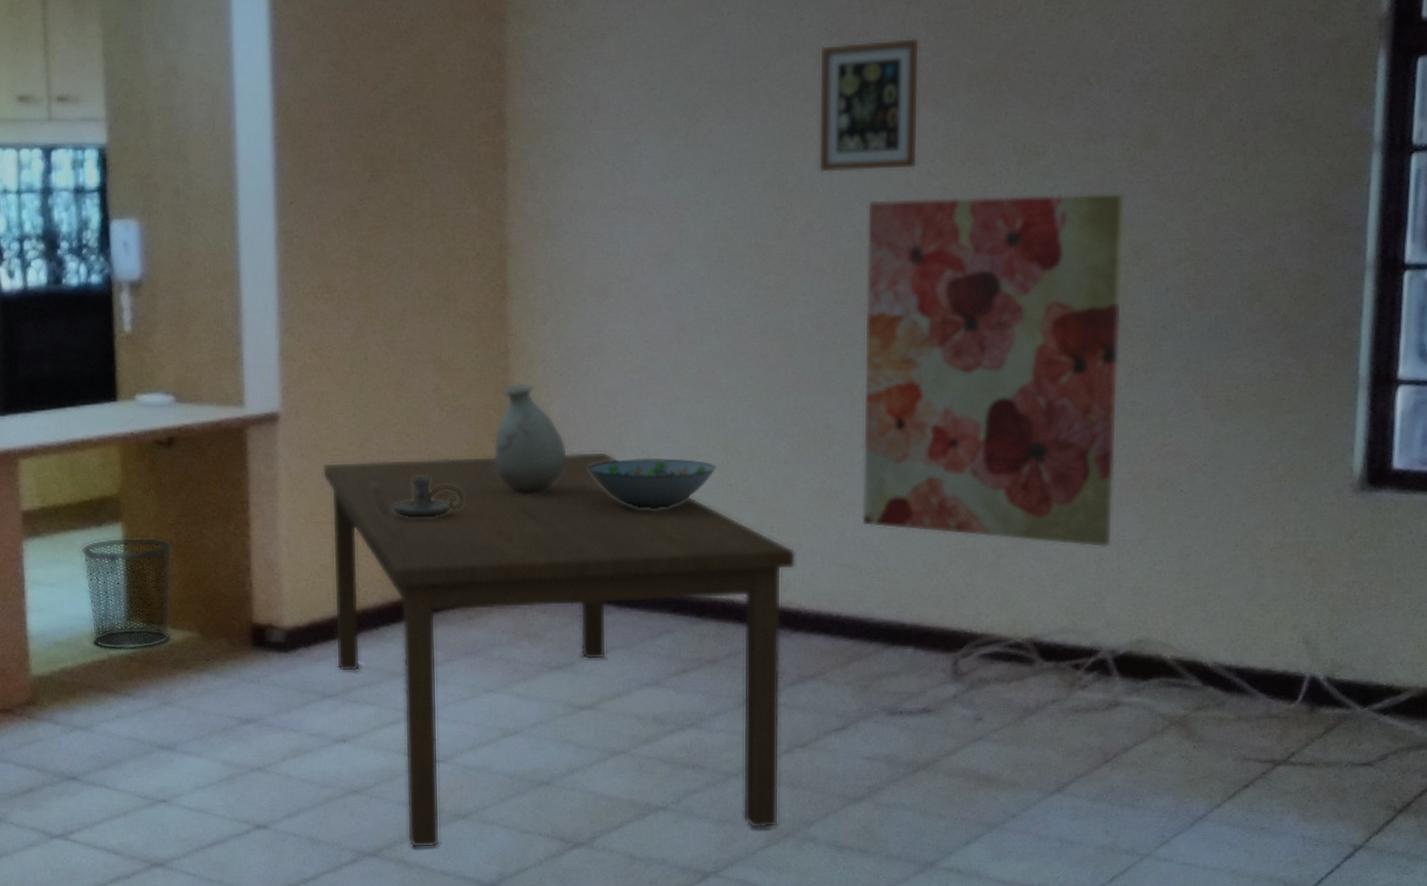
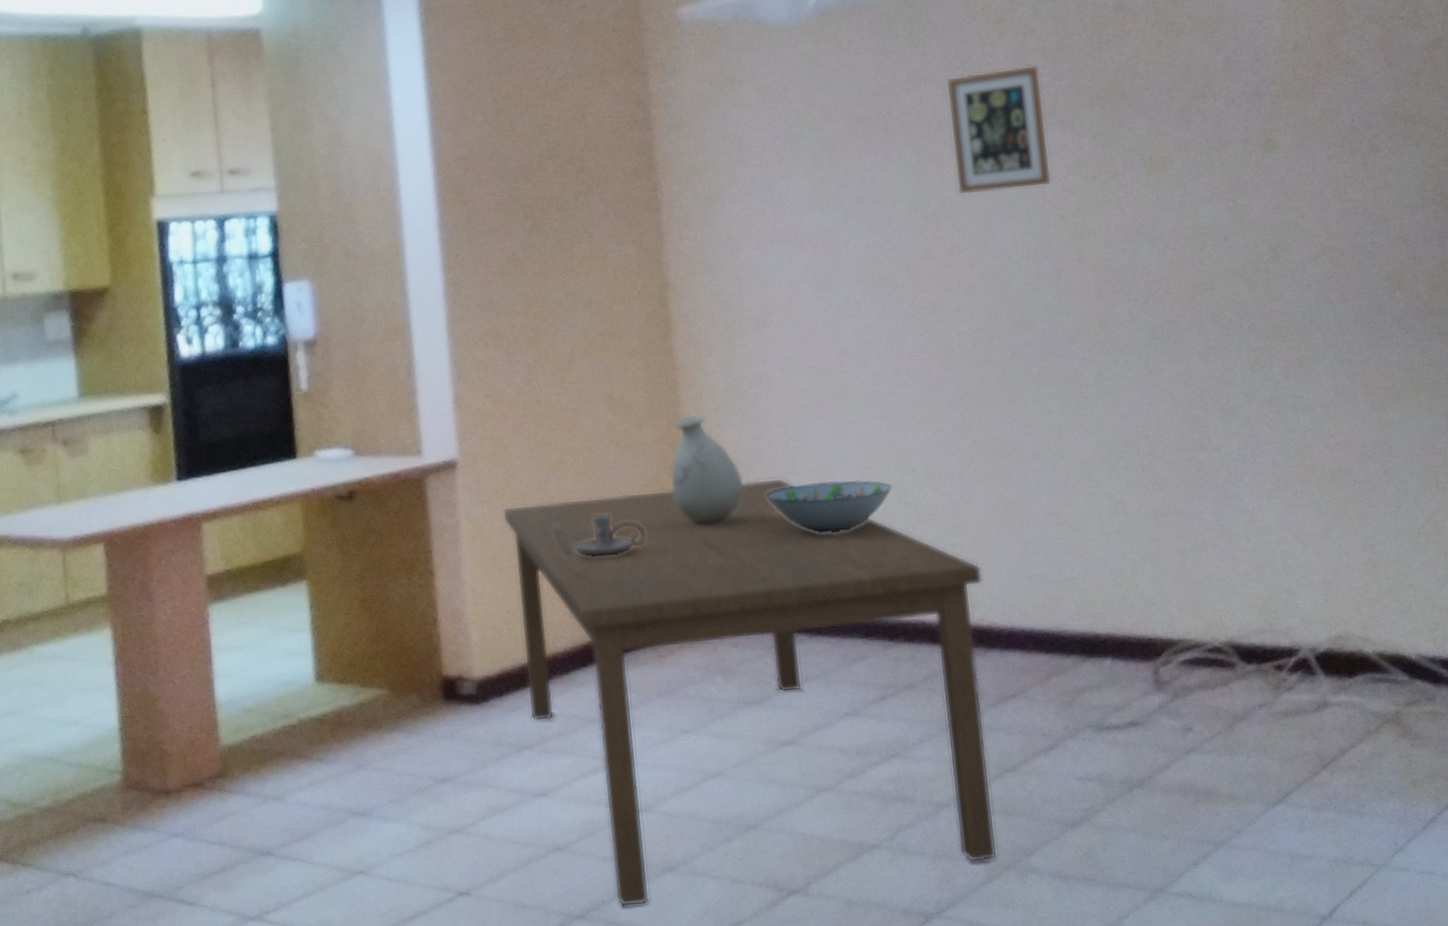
waste bin: present [80,537,174,651] -> none [266,593,361,714]
wall art: present [862,193,1126,548] -> none [1009,195,1295,544]

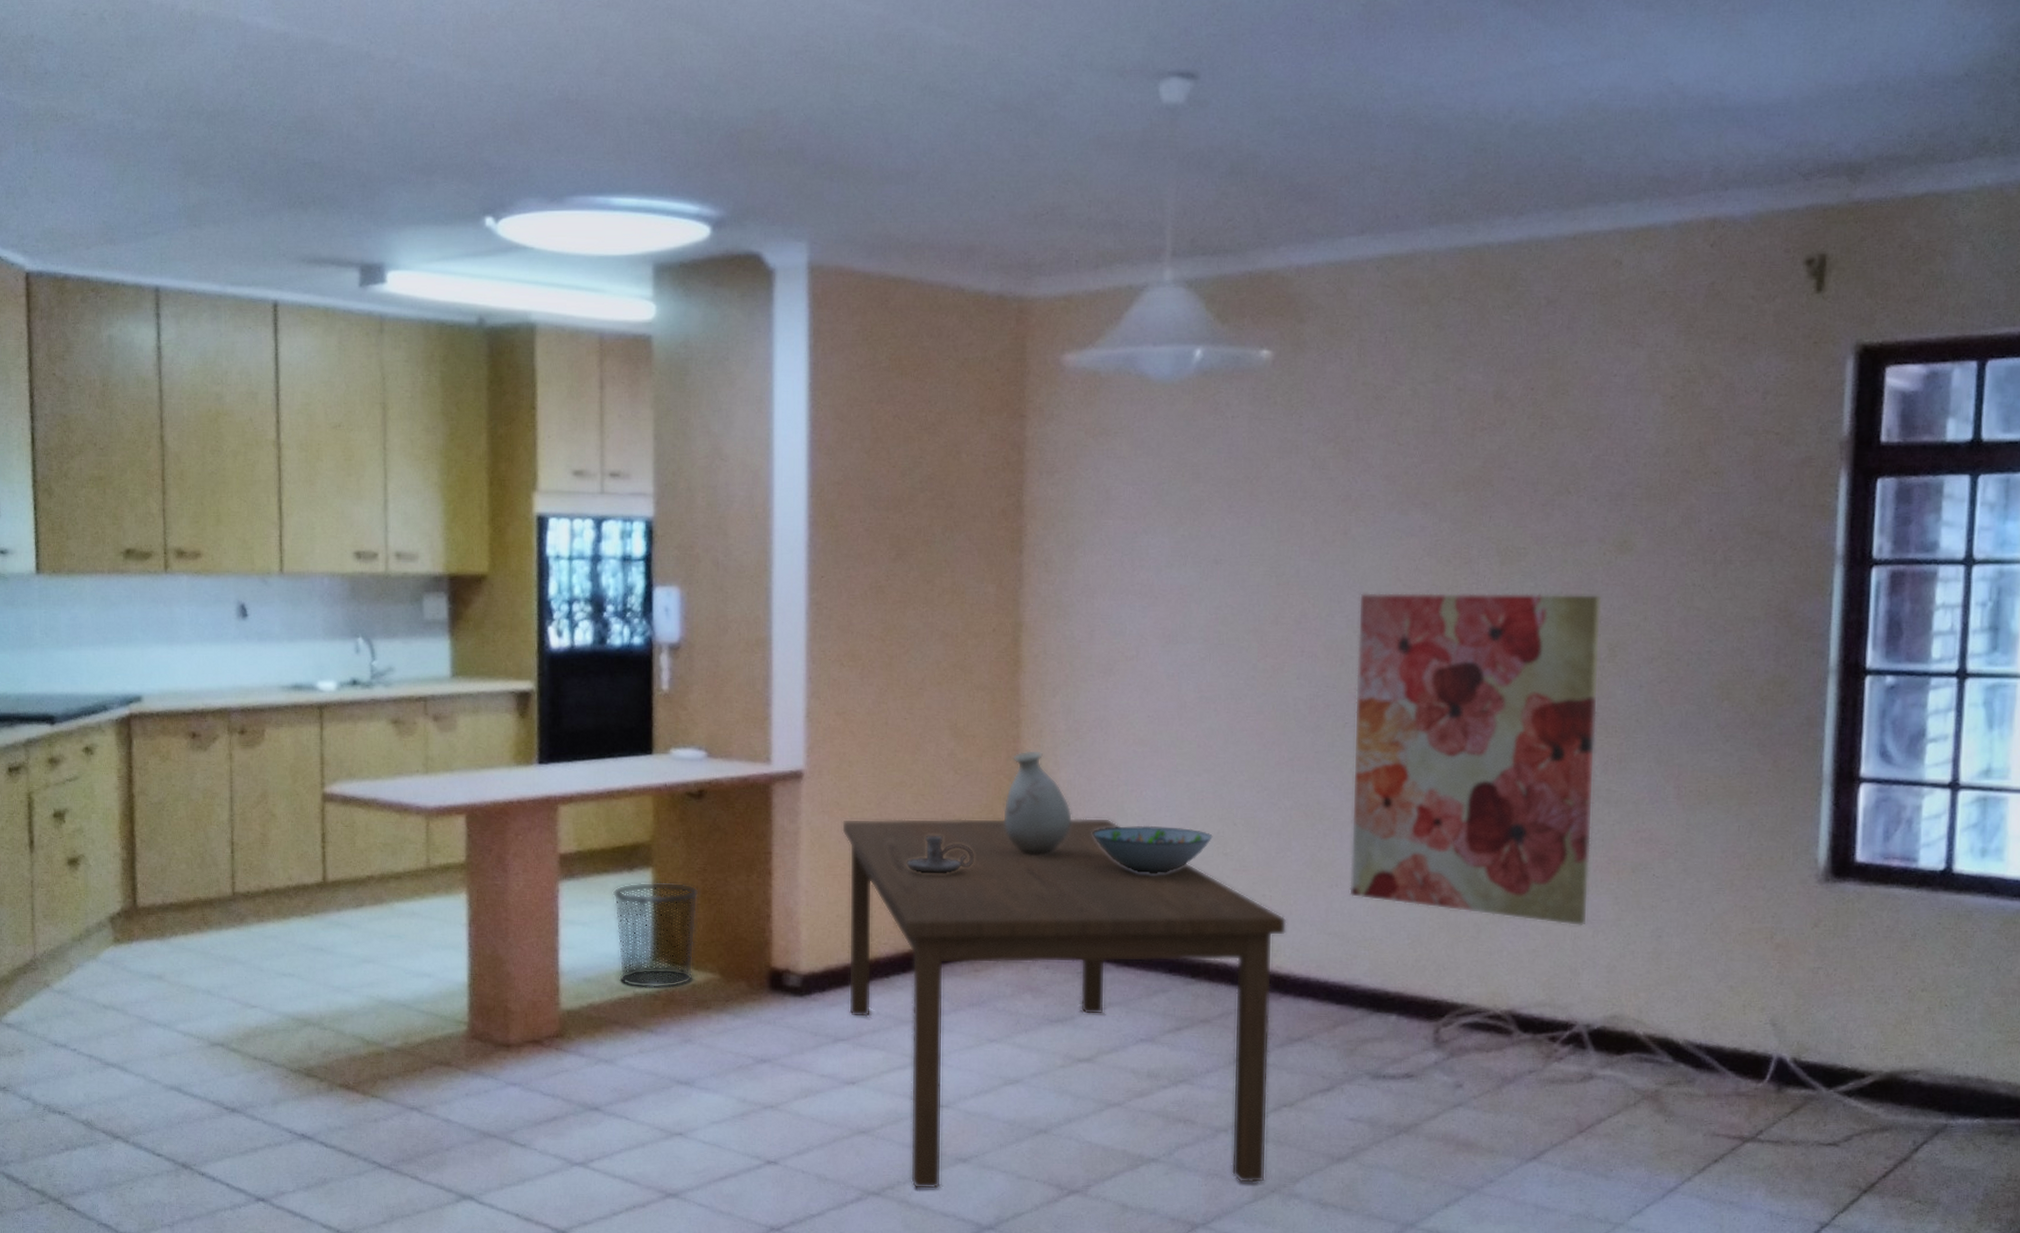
waste bin: none [266,593,361,714] -> present [612,882,700,990]
picture frame: present [947,64,1052,195] -> none [1313,444,1411,566]
wall art: none [1009,195,1295,544] -> present [1349,593,1602,927]

